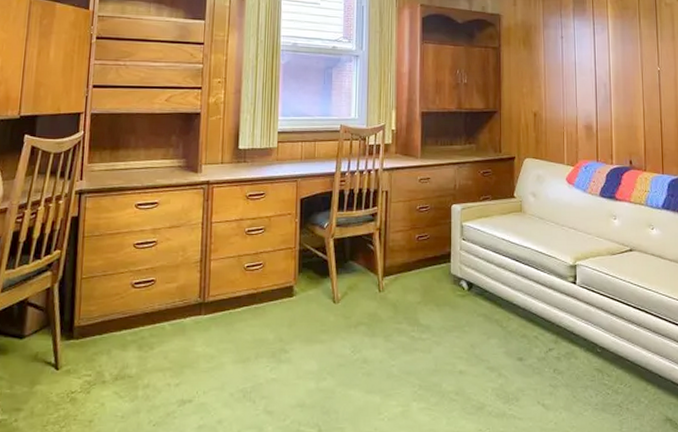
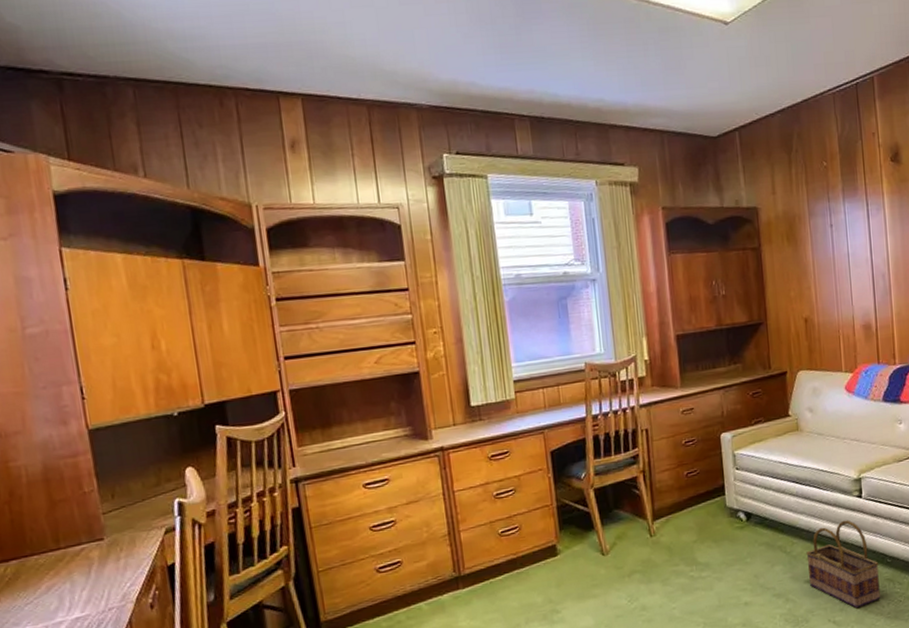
basket: none [521,304,589,395] -> present [806,520,880,609]

